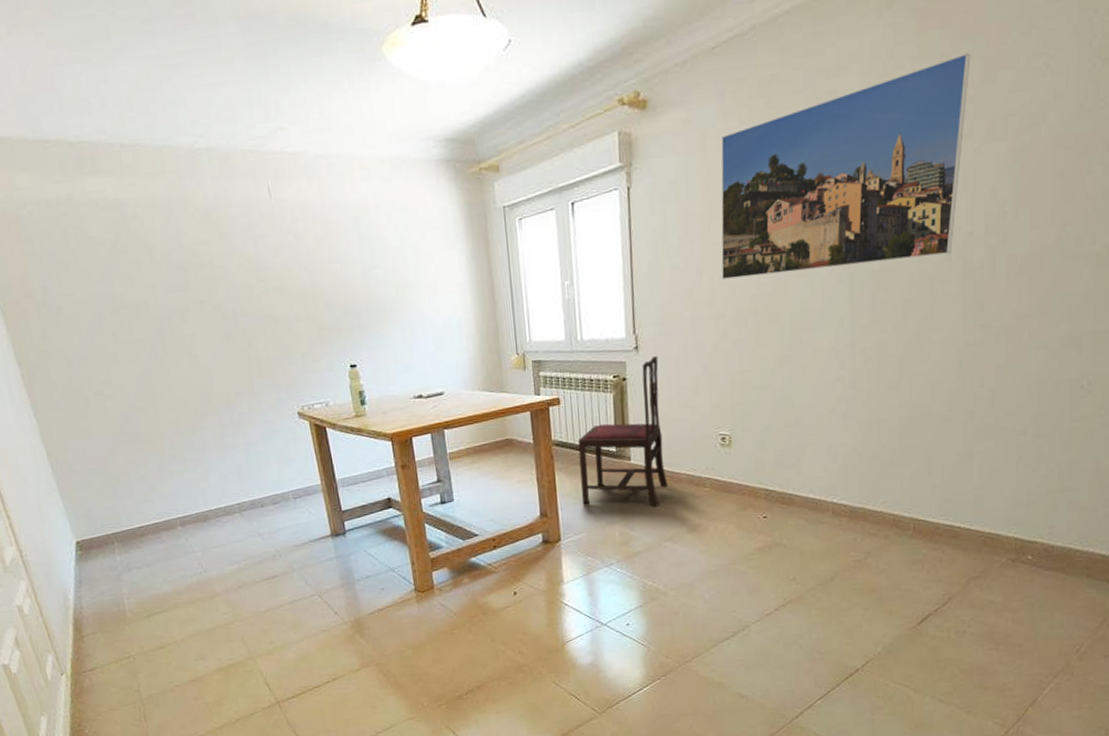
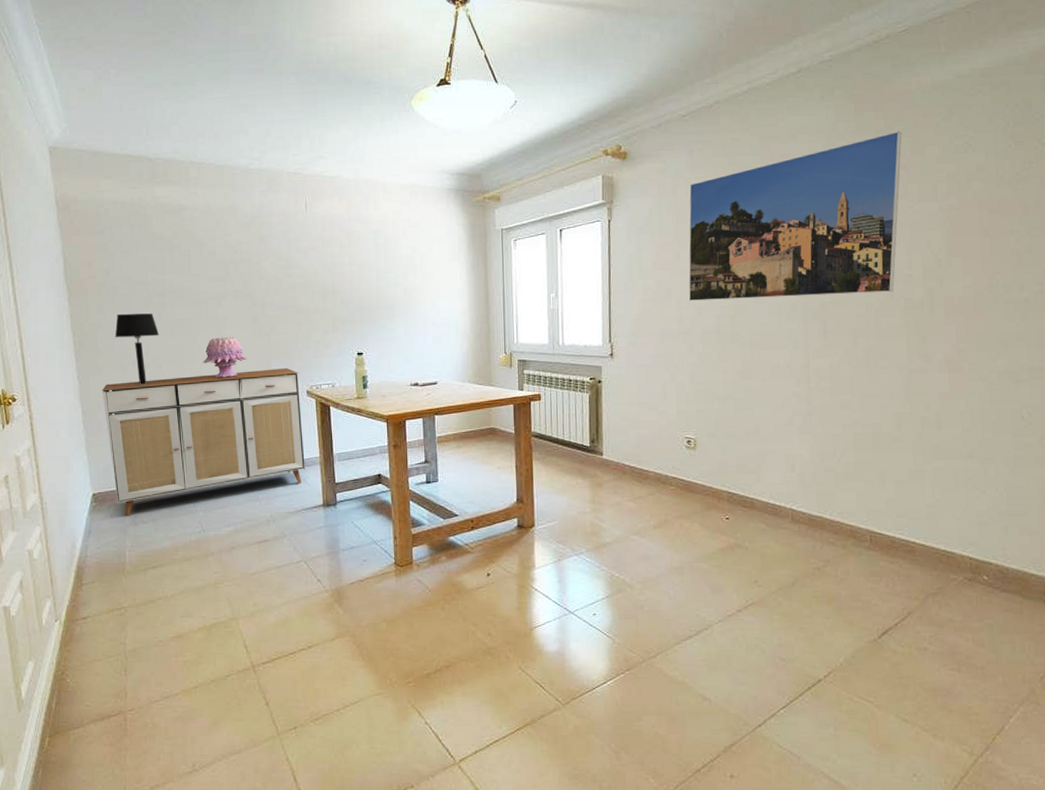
sideboard: none [64,388,307,563] -> present [101,368,305,516]
table lamp: none [65,335,120,419] -> present [114,313,160,385]
decorative vase: none [174,356,226,404] -> present [202,337,247,378]
dining chair: present [578,355,668,507] -> none [555,363,637,501]

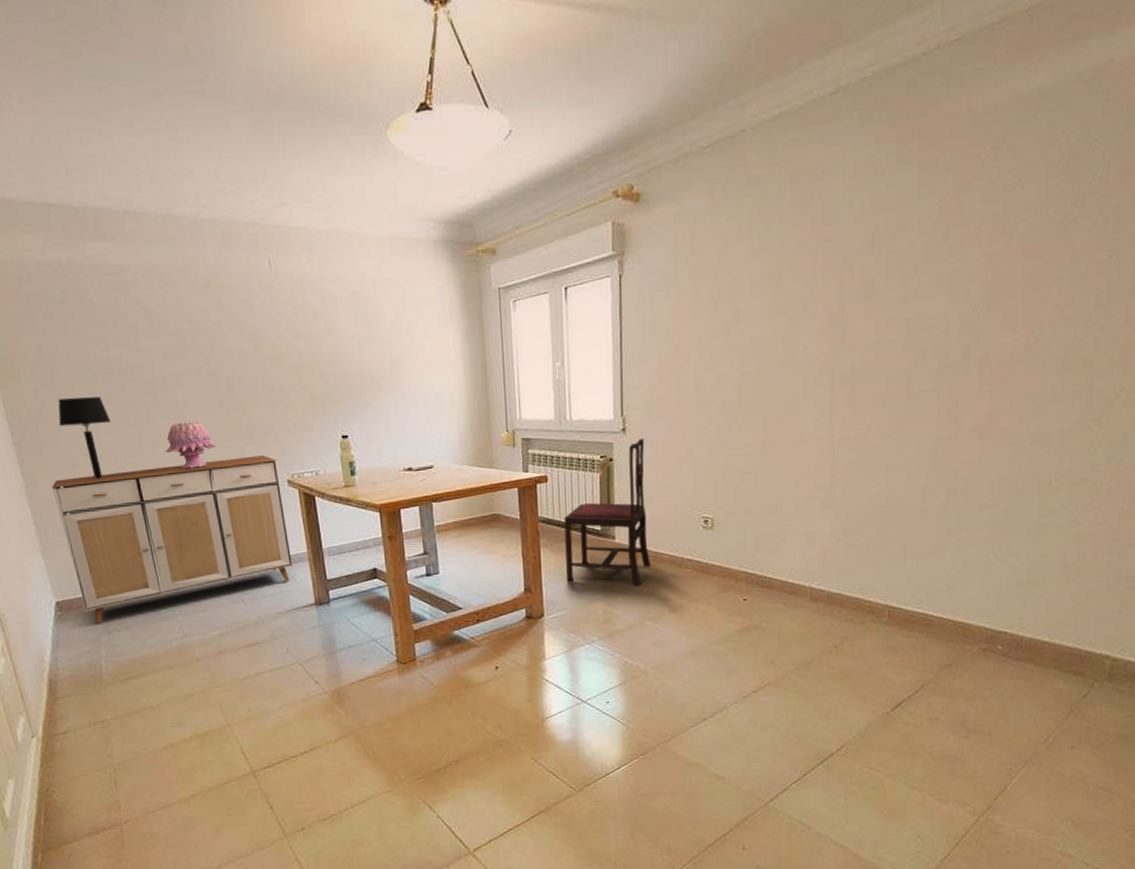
dining chair: none [555,363,637,501] -> present [564,438,651,586]
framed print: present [688,131,902,301] -> none [707,164,947,367]

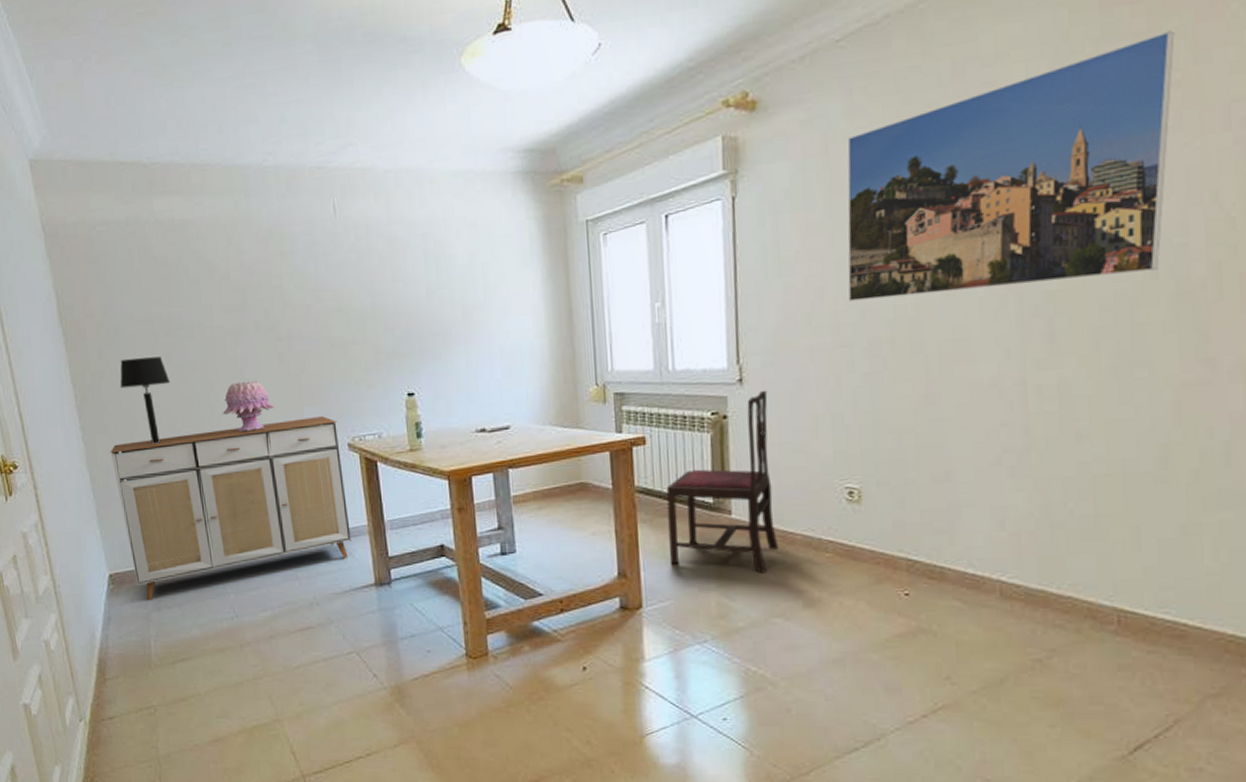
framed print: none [707,164,947,367] -> present [847,30,1175,301]

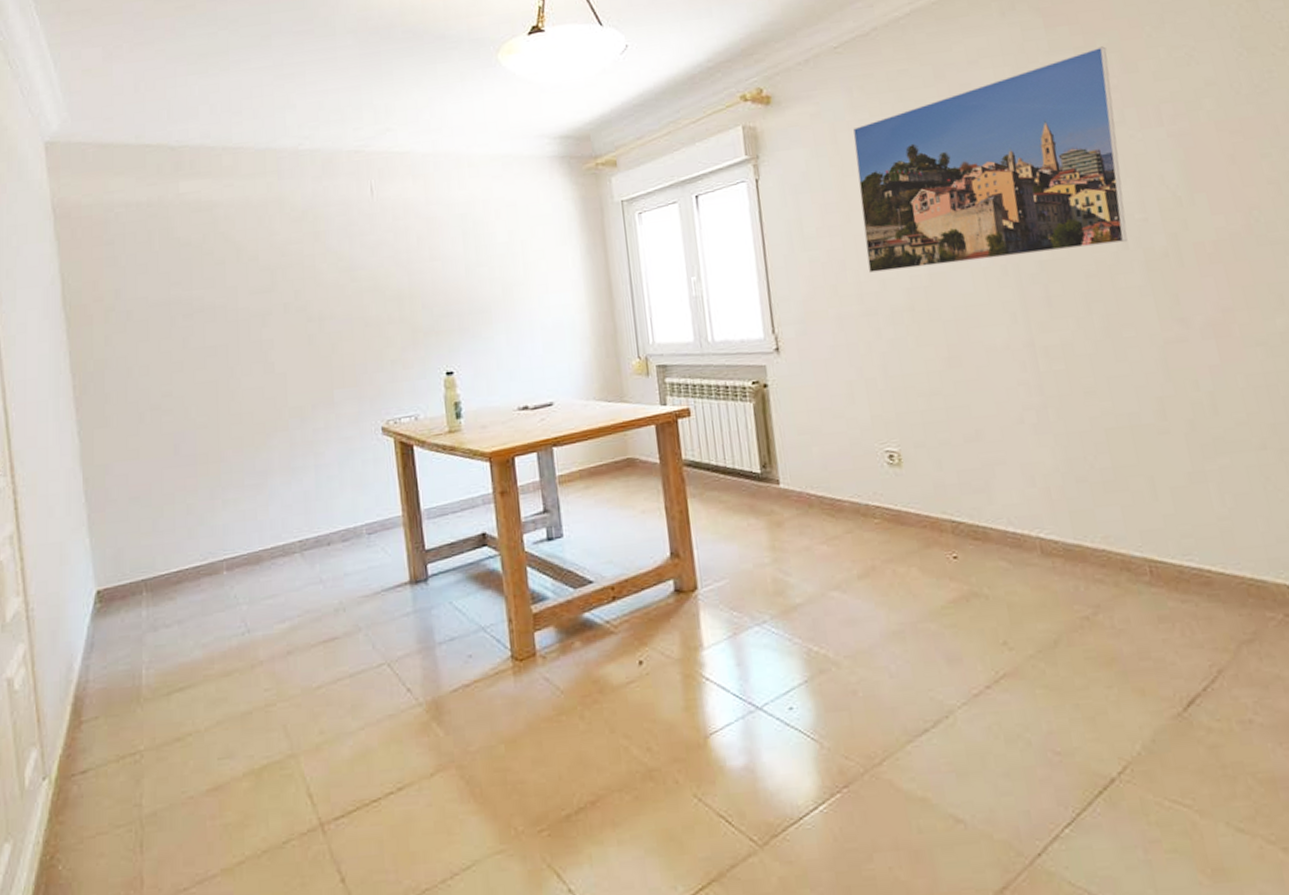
sideboard: present [110,416,351,600] -> none [109,399,384,619]
table lamp: present [120,356,171,444] -> none [127,341,186,437]
decorative vase: present [222,380,275,432] -> none [243,363,302,419]
dining chair: present [666,390,779,573] -> none [713,358,829,544]

